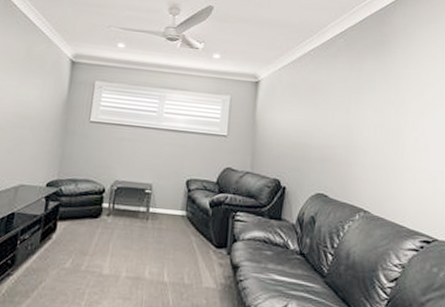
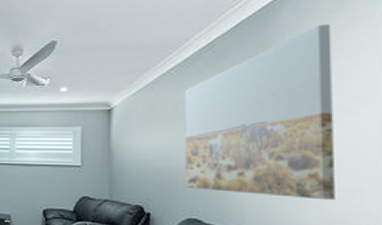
wall art: none [316,30,427,181] -> present [185,23,335,201]

